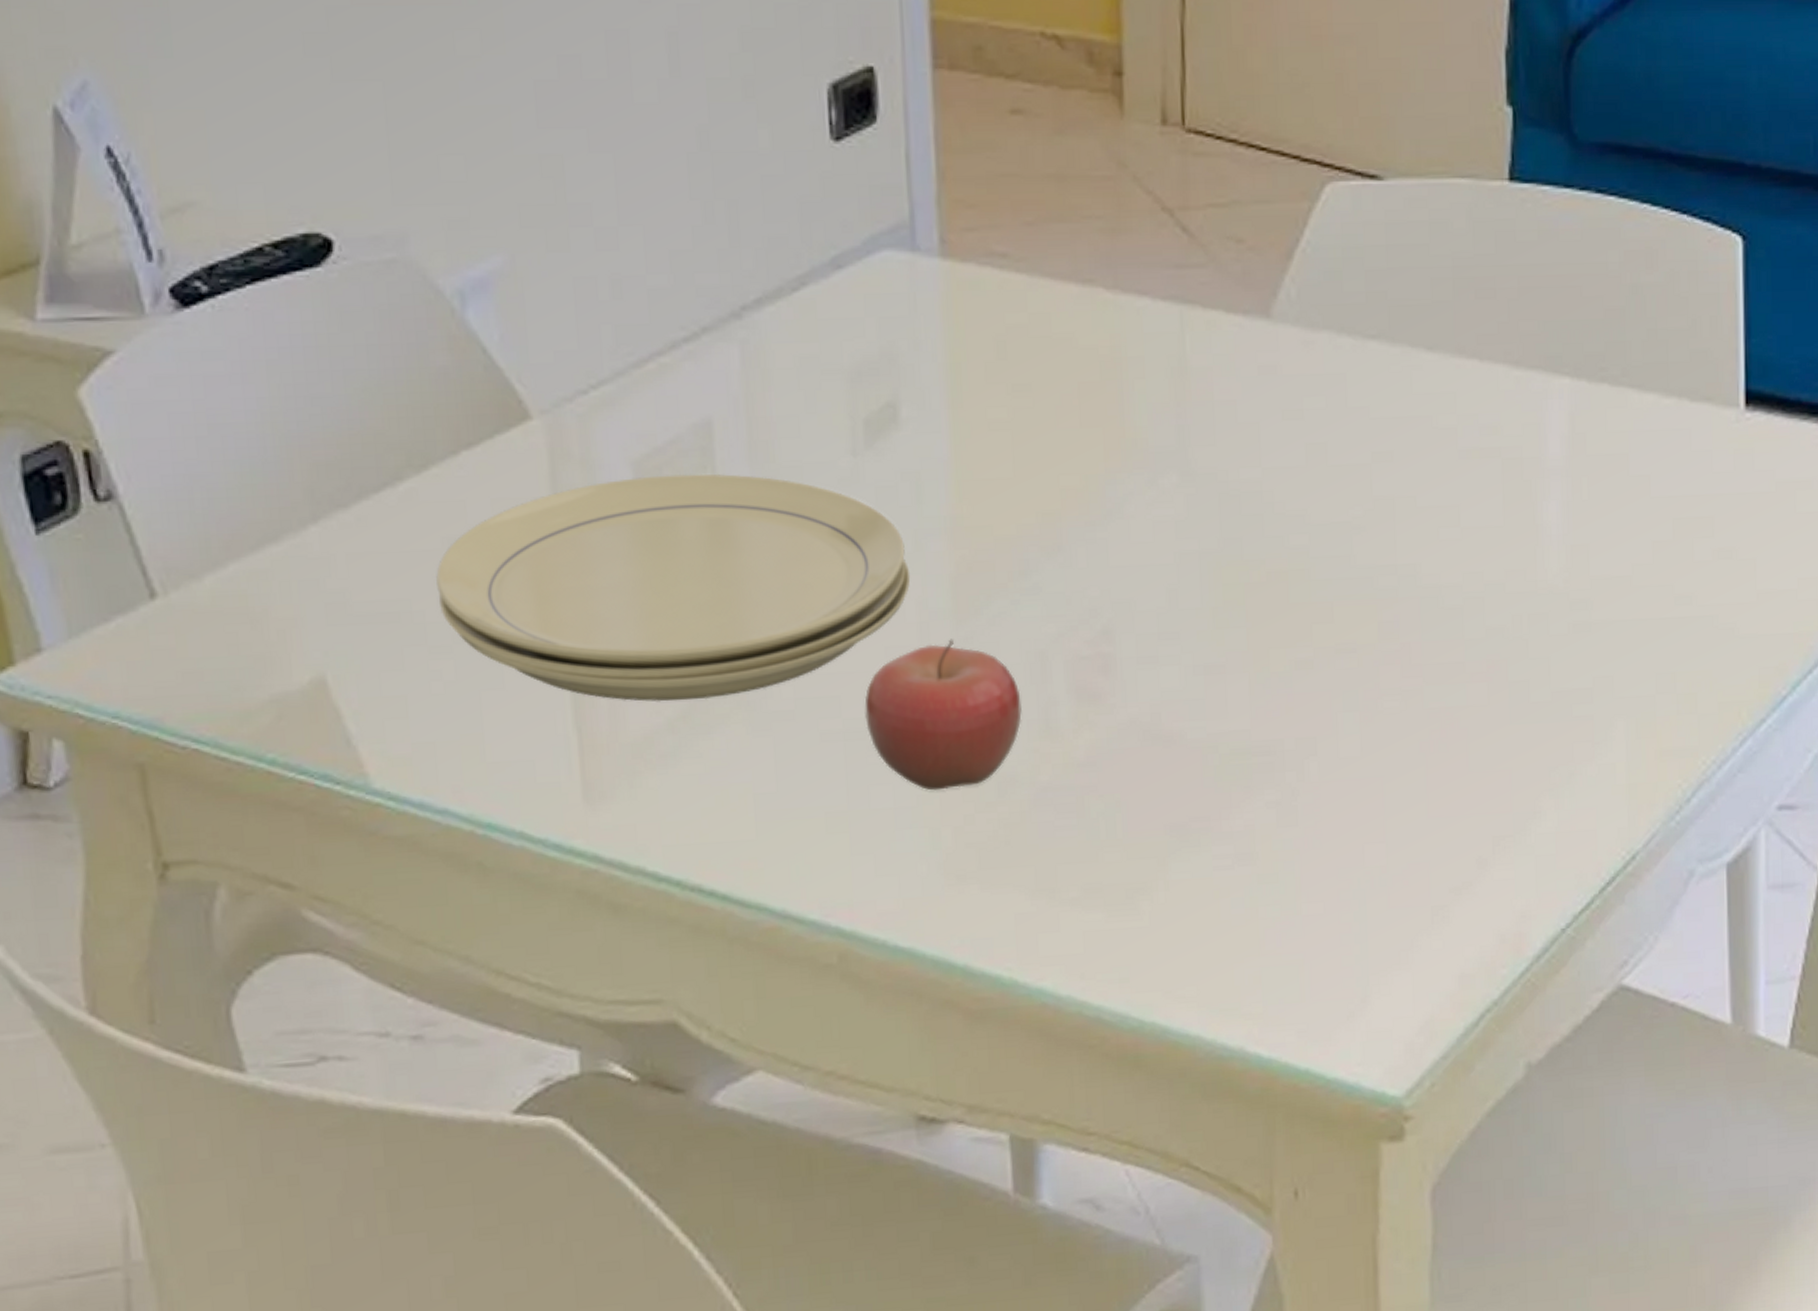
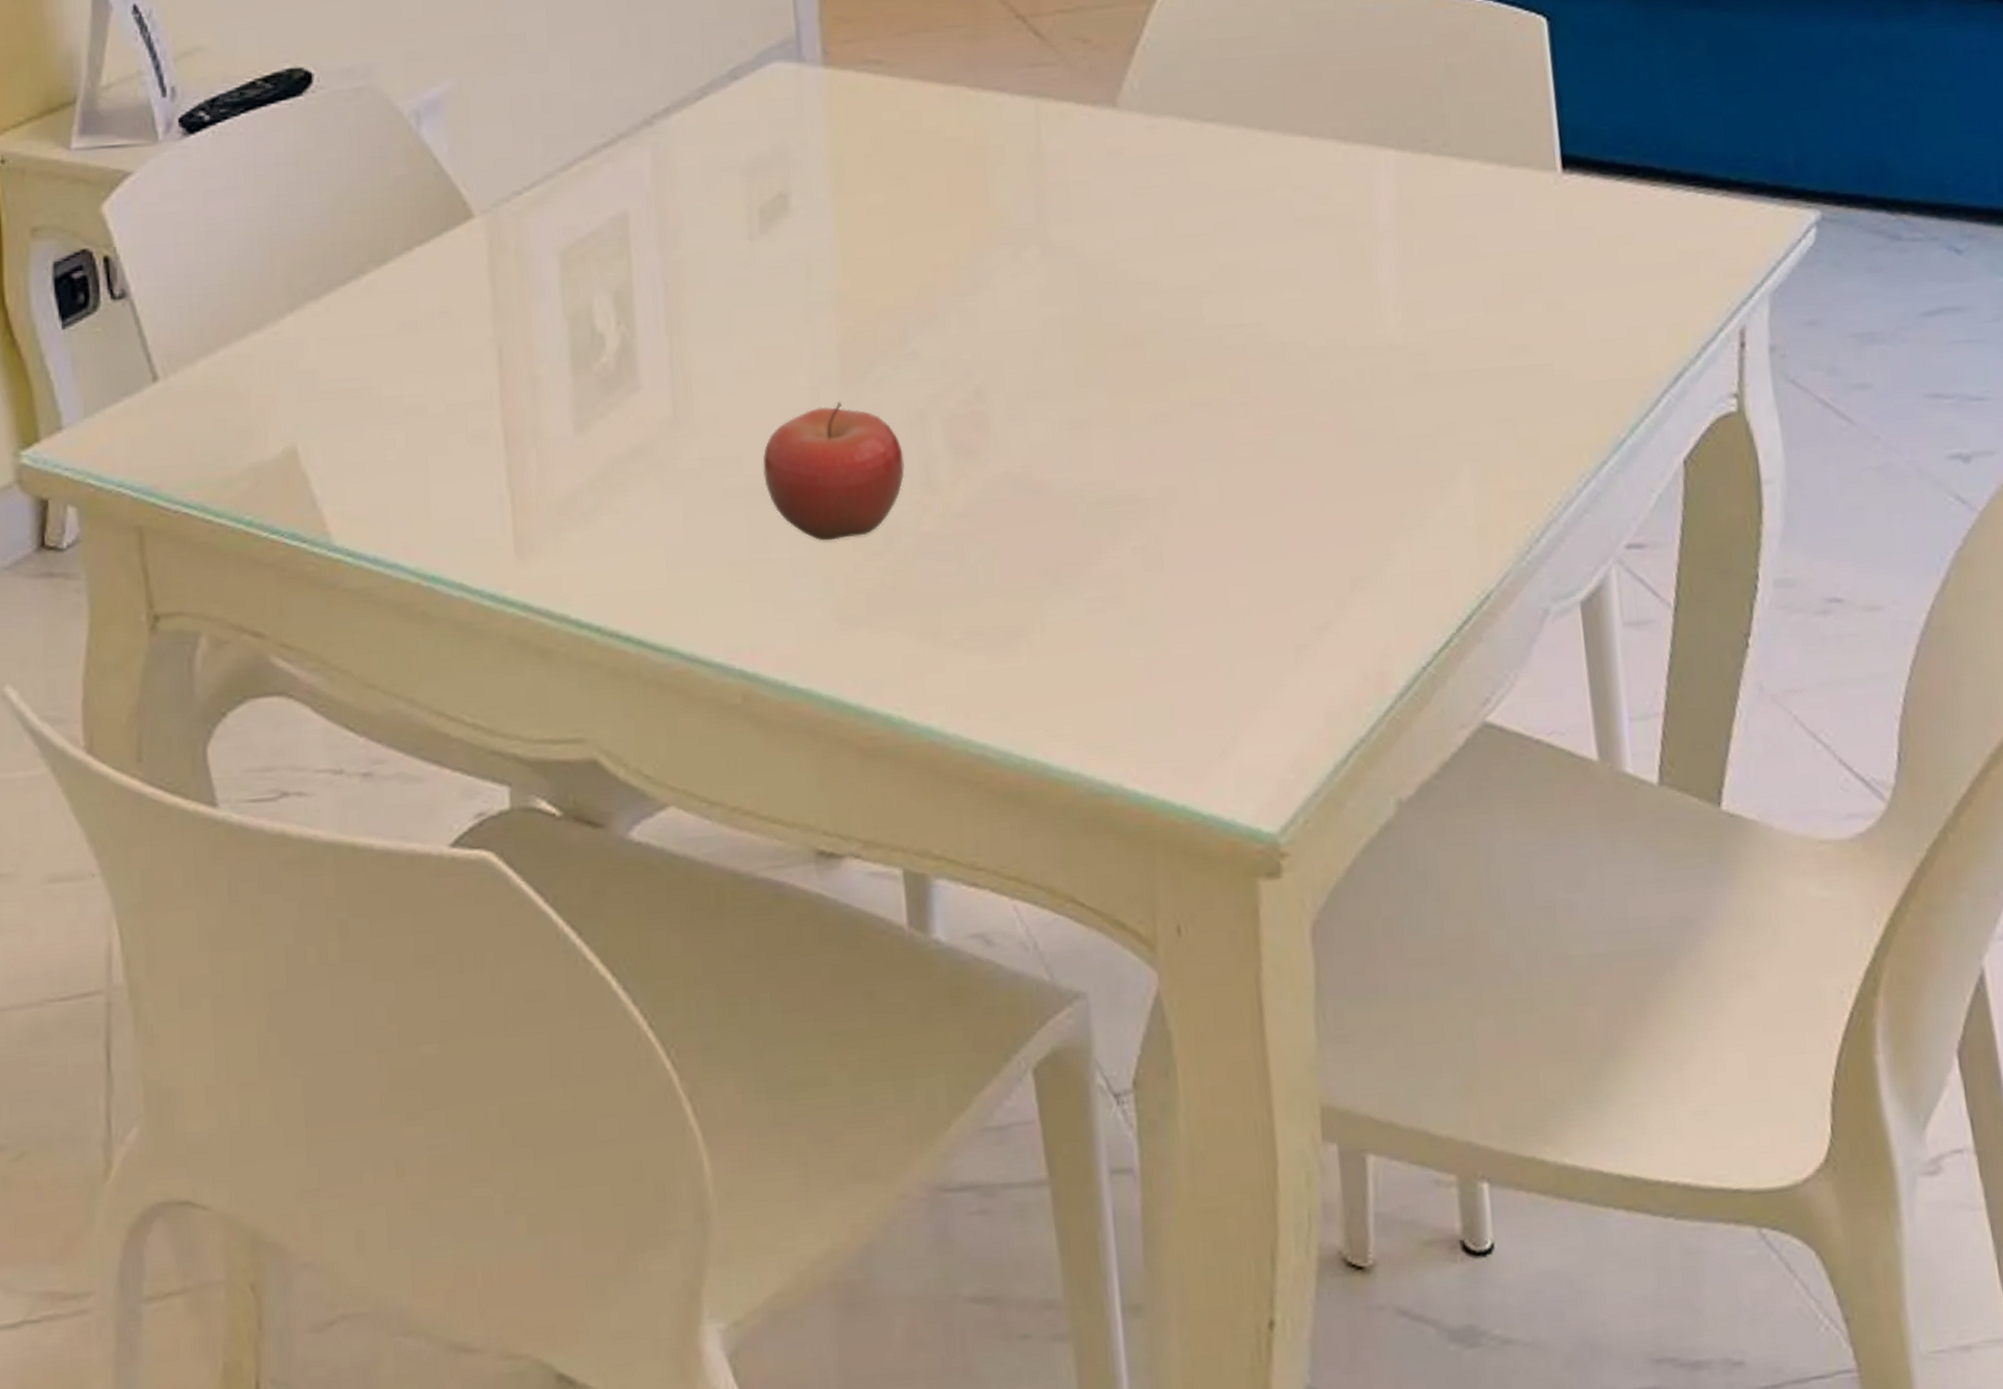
plate: present [436,474,911,702] -> none [391,260,802,464]

